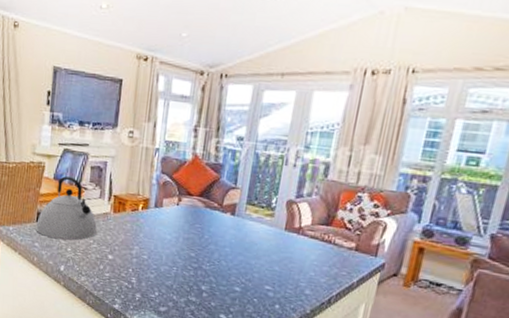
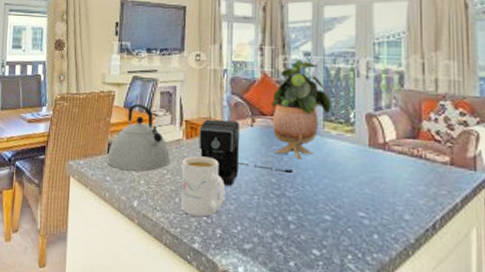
mug: none [105,229,147,283] -> present [181,156,225,217]
coffee maker: none [125,195,211,258] -> present [199,119,292,186]
potted plant: none [196,144,257,238] -> present [270,60,331,160]

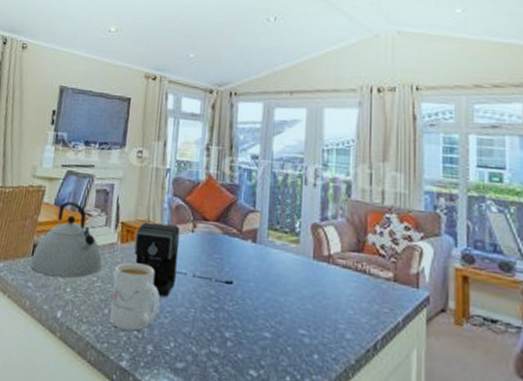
potted plant: present [270,60,331,160] -> none [214,163,277,271]

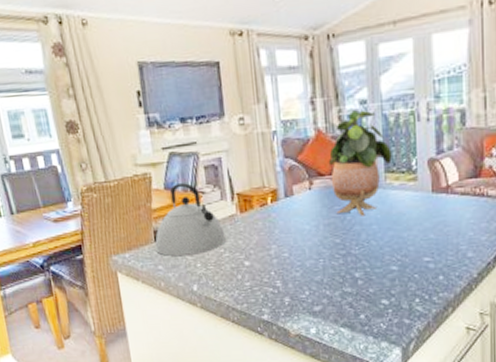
mug: present [110,262,160,331] -> none [239,228,289,289]
coffee maker: present [134,222,233,297] -> none [253,186,357,254]
potted plant: none [214,163,277,271] -> present [328,110,392,216]

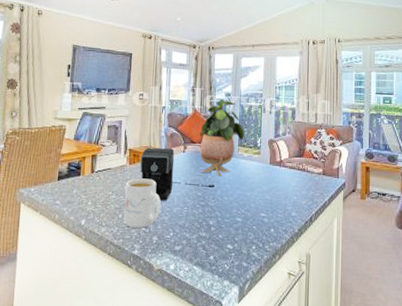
kettle: present [155,183,227,256] -> none [57,136,116,194]
mug: none [239,228,289,289] -> present [124,178,161,228]
coffee maker: none [253,186,357,254] -> present [140,147,214,201]

